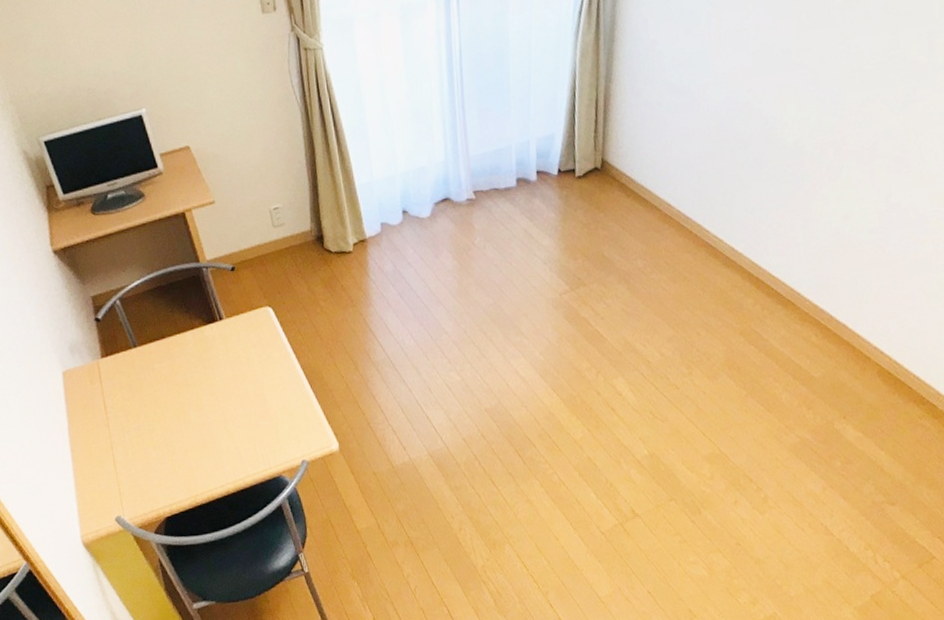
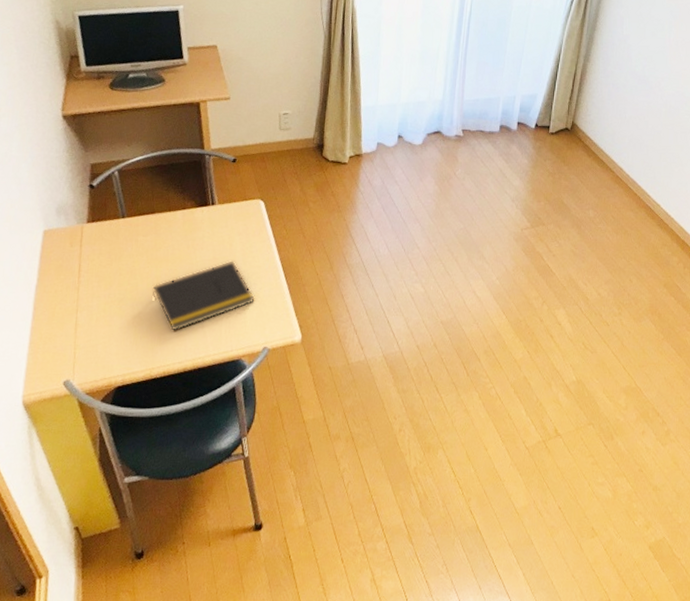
notepad: none [179,375,283,456] -> present [152,261,255,331]

